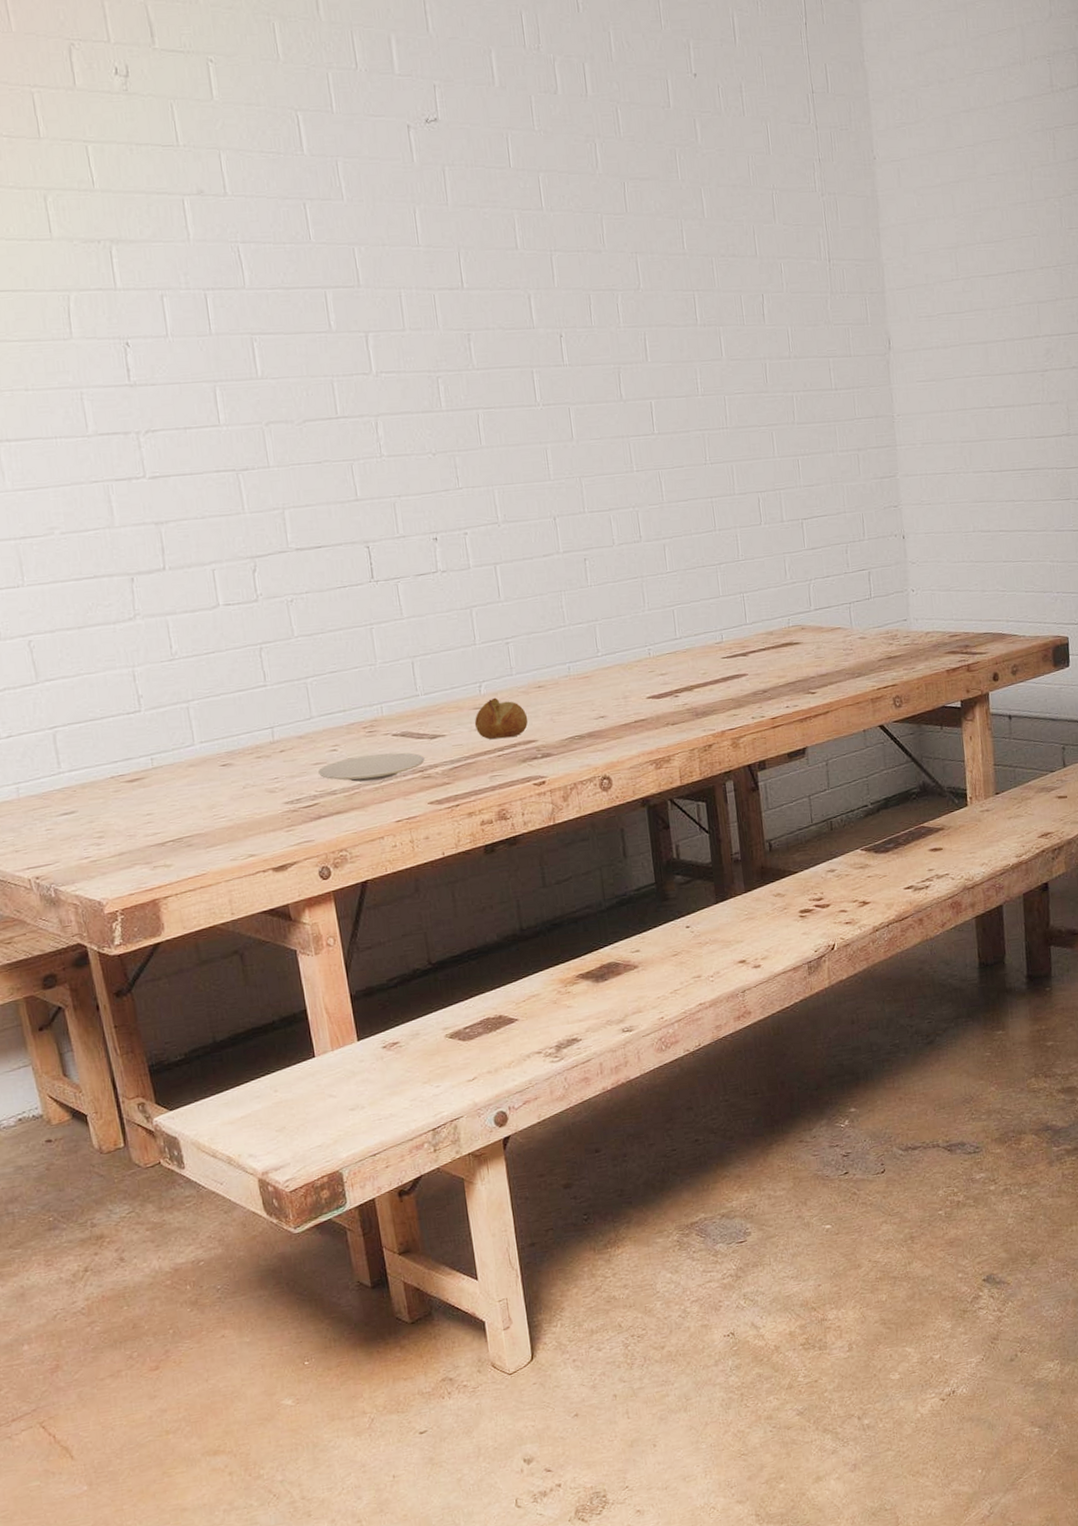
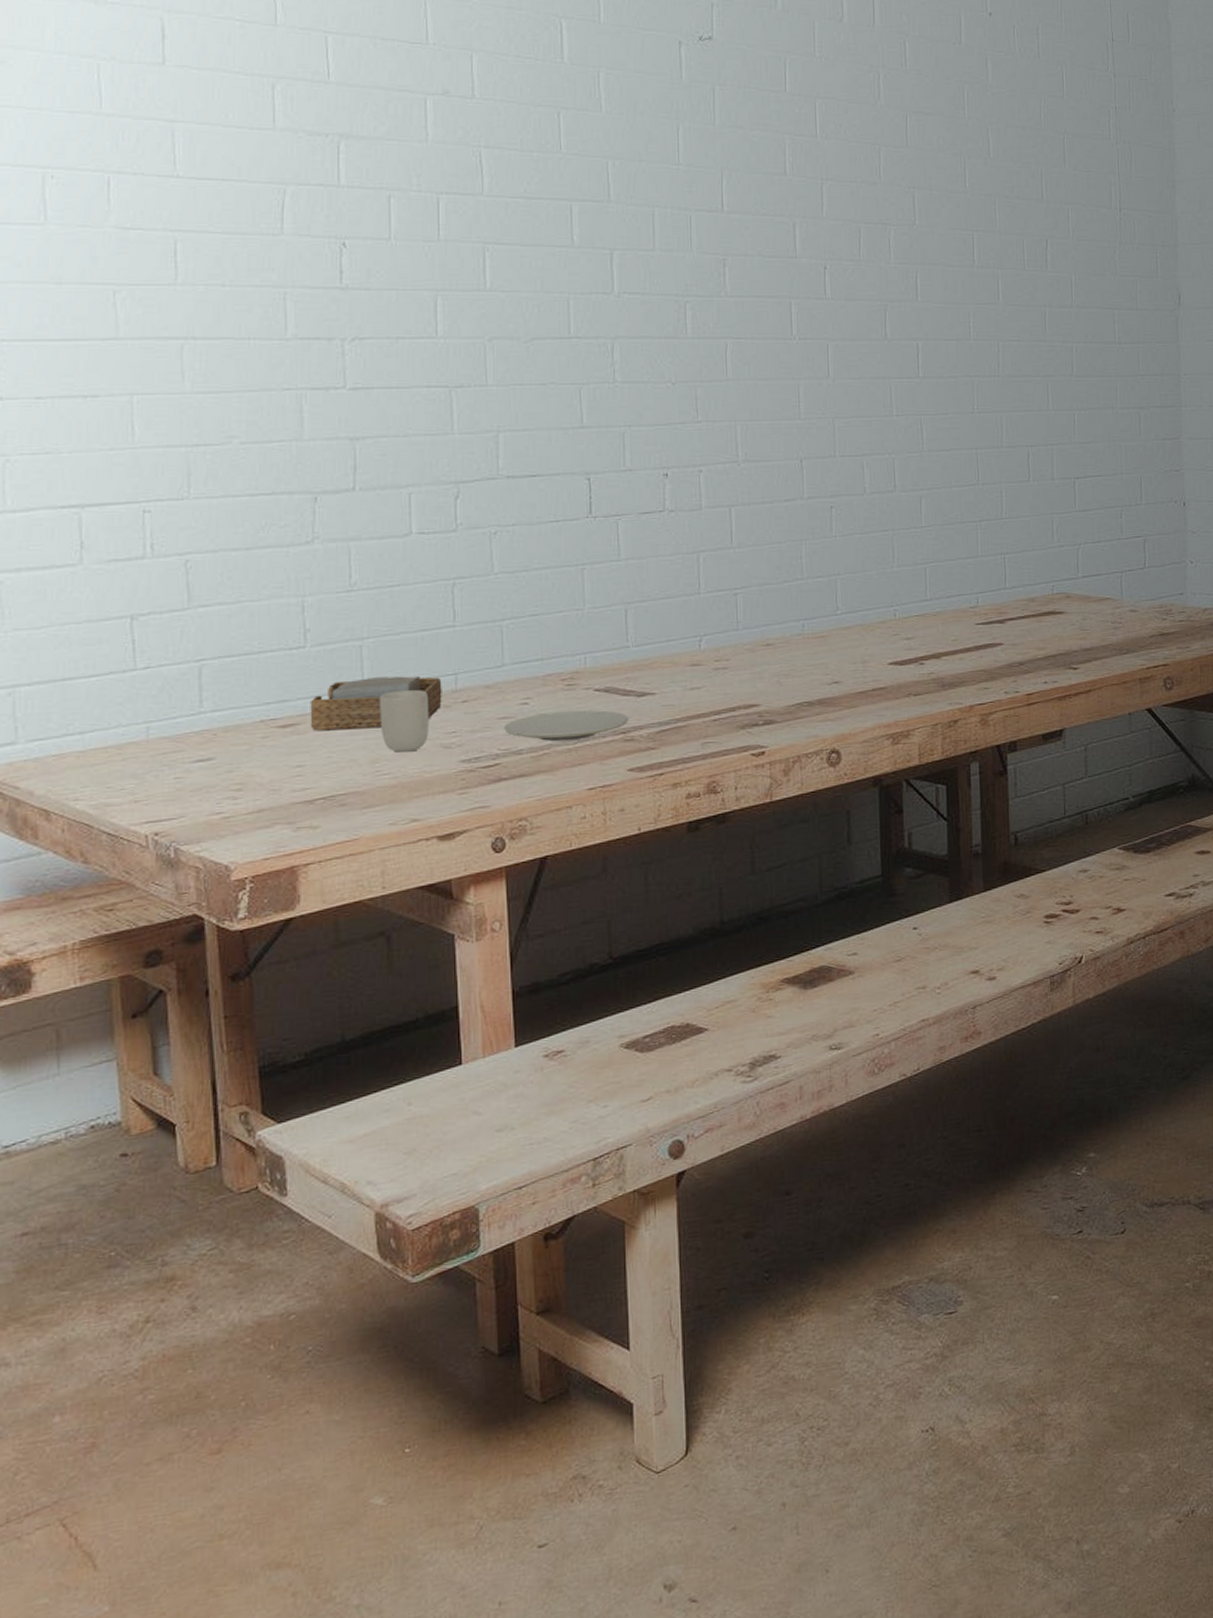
napkin holder: none [151,730,263,784] -> present [310,675,442,731]
cup: none [208,743,255,798] -> present [378,690,430,753]
bread roll: present [474,697,528,740] -> none [690,654,752,701]

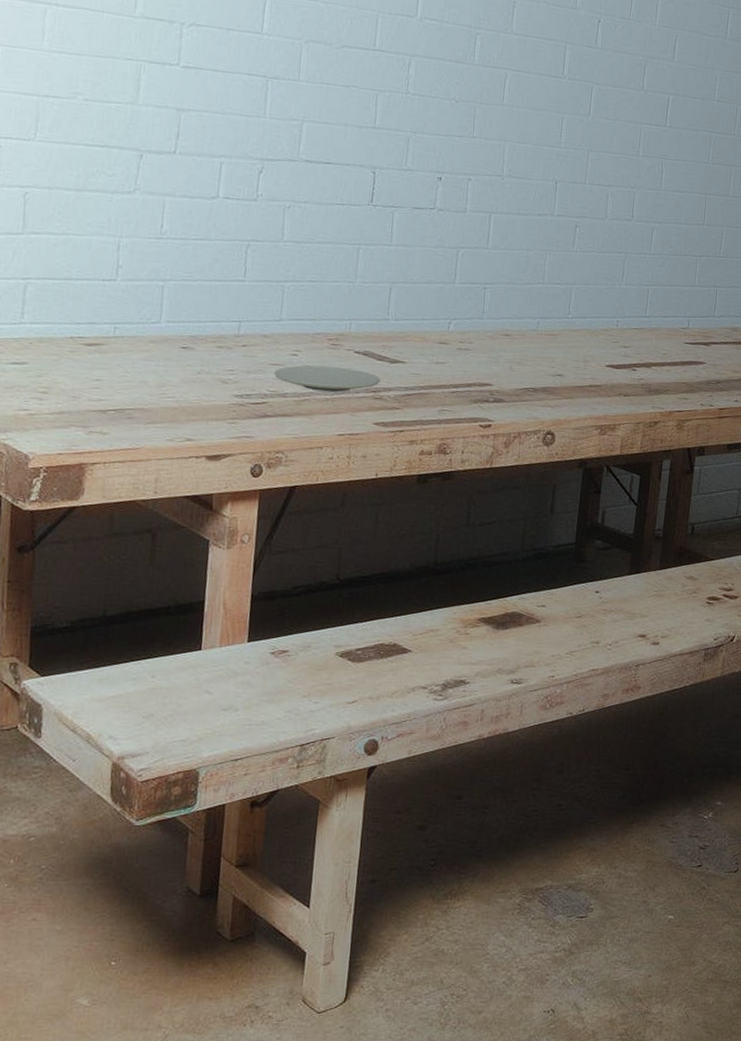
napkin holder: present [310,675,442,731] -> none [111,313,227,358]
cup: present [378,690,430,753] -> none [170,328,214,382]

